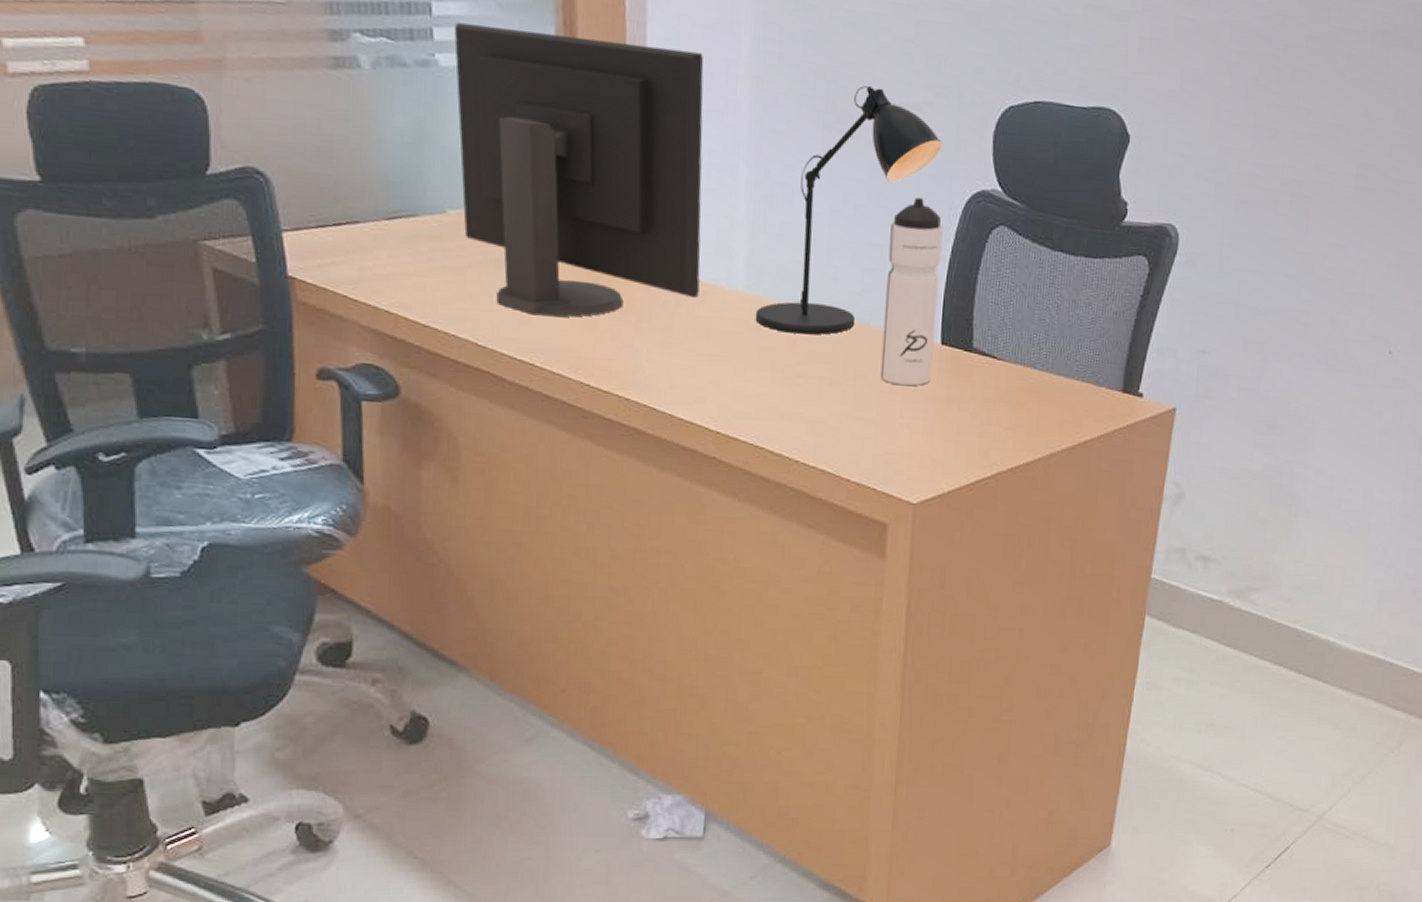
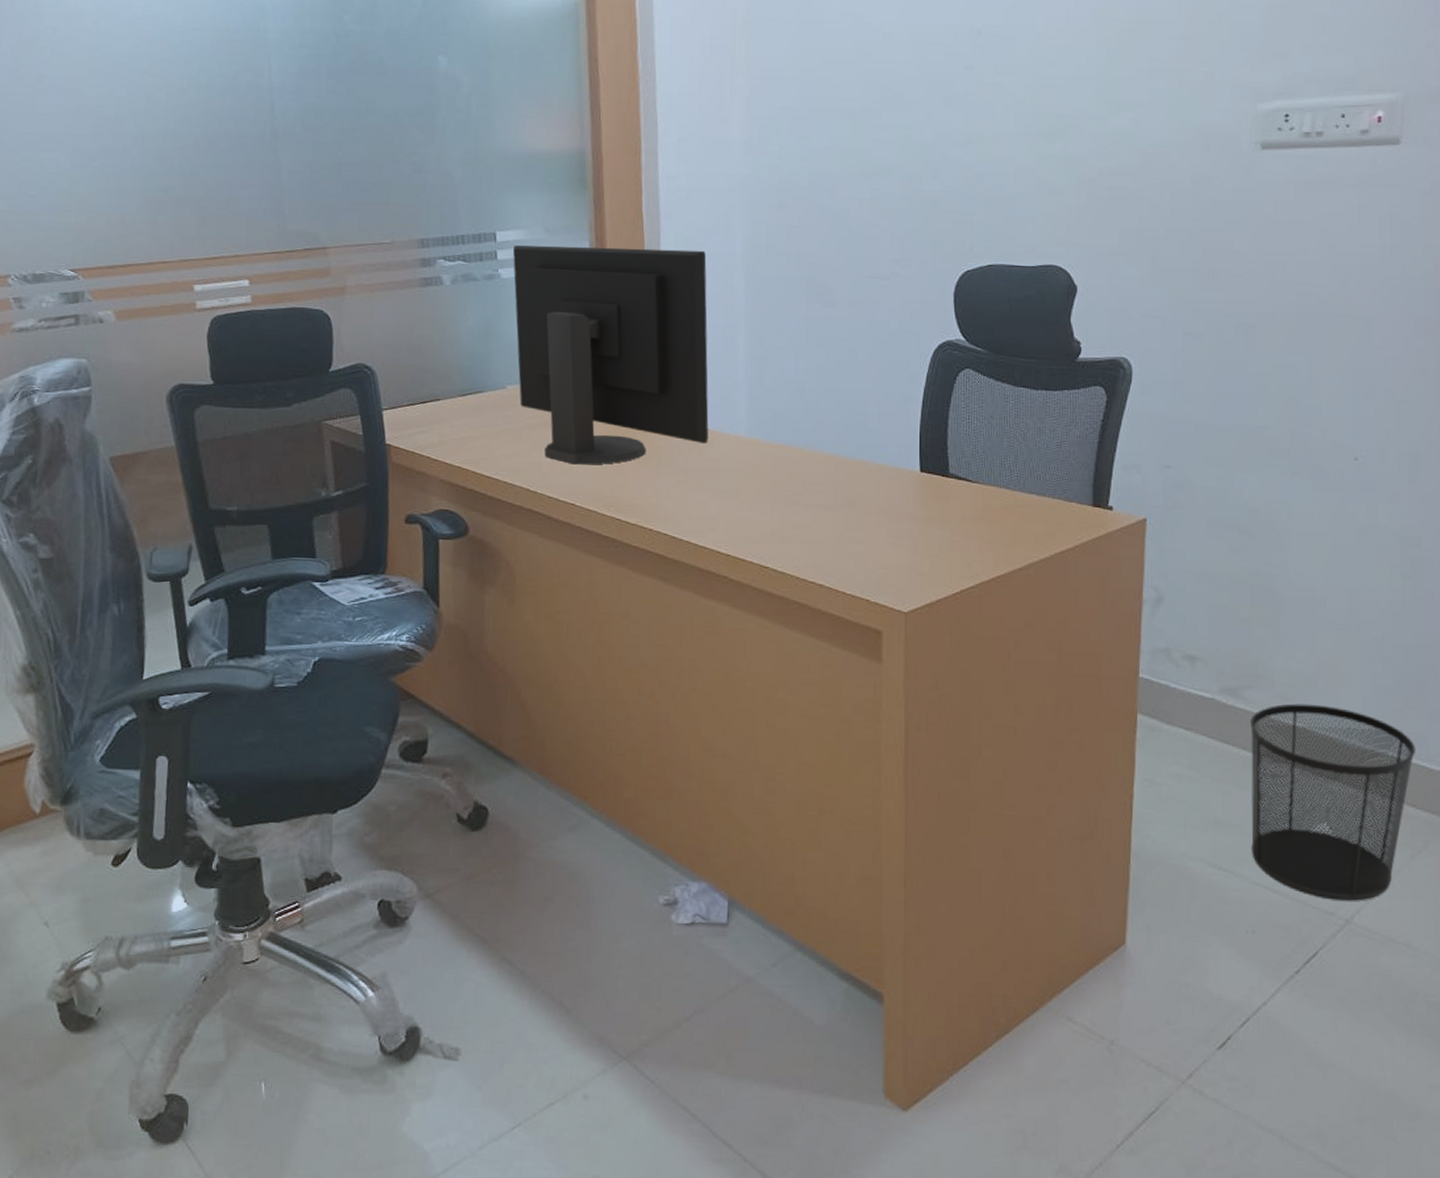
desk lamp: present [755,85,943,335] -> none [756,264,910,469]
water bottle: present [880,197,943,386] -> none [867,350,915,509]
waste bin: none [1240,606,1404,799] -> present [1250,703,1415,901]

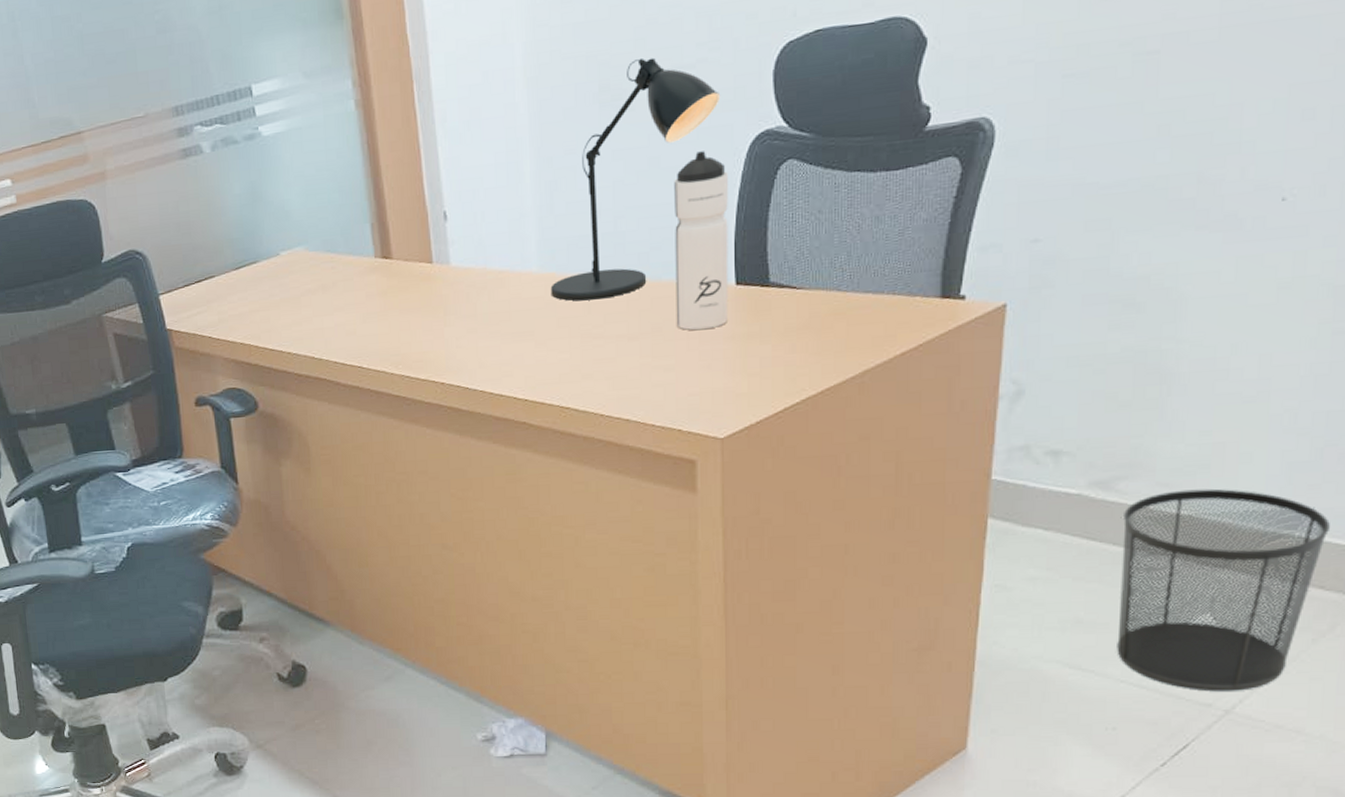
computer monitor: present [513,245,709,465] -> none [271,68,497,326]
desk lamp: none [756,264,910,469] -> present [550,57,721,301]
water bottle: none [867,350,915,509] -> present [674,151,729,331]

